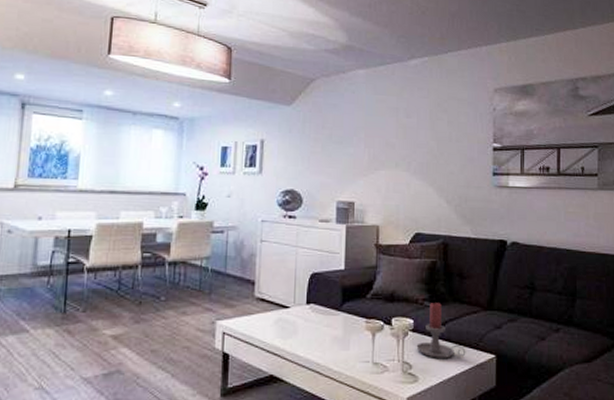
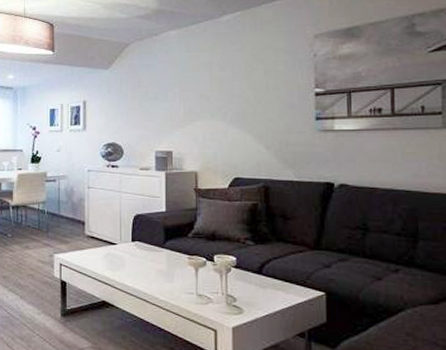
candle holder: present [416,303,466,358] -> none [240,242,293,294]

